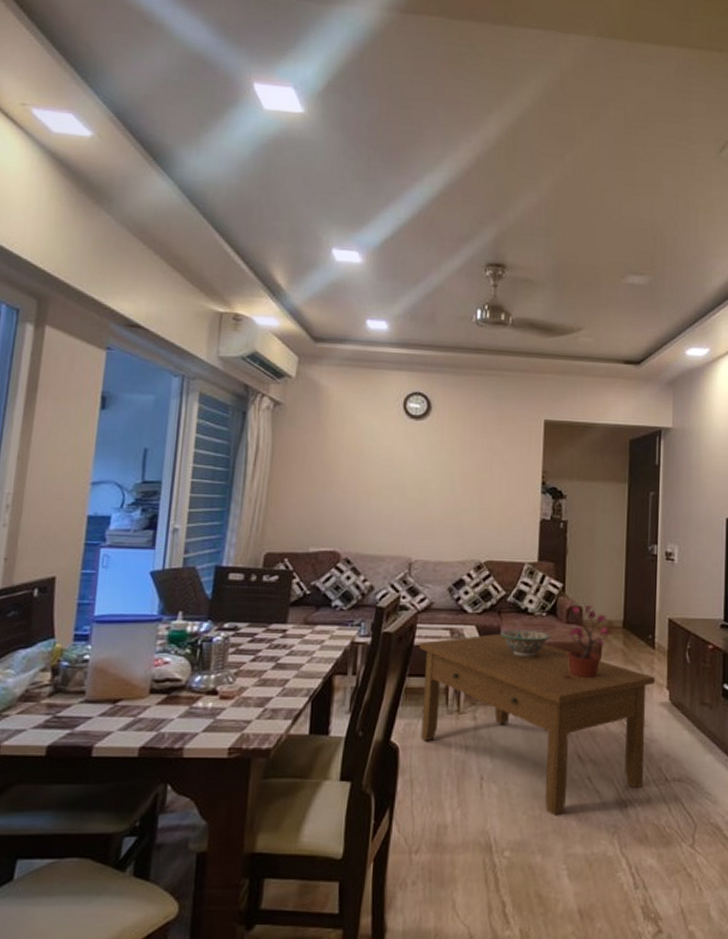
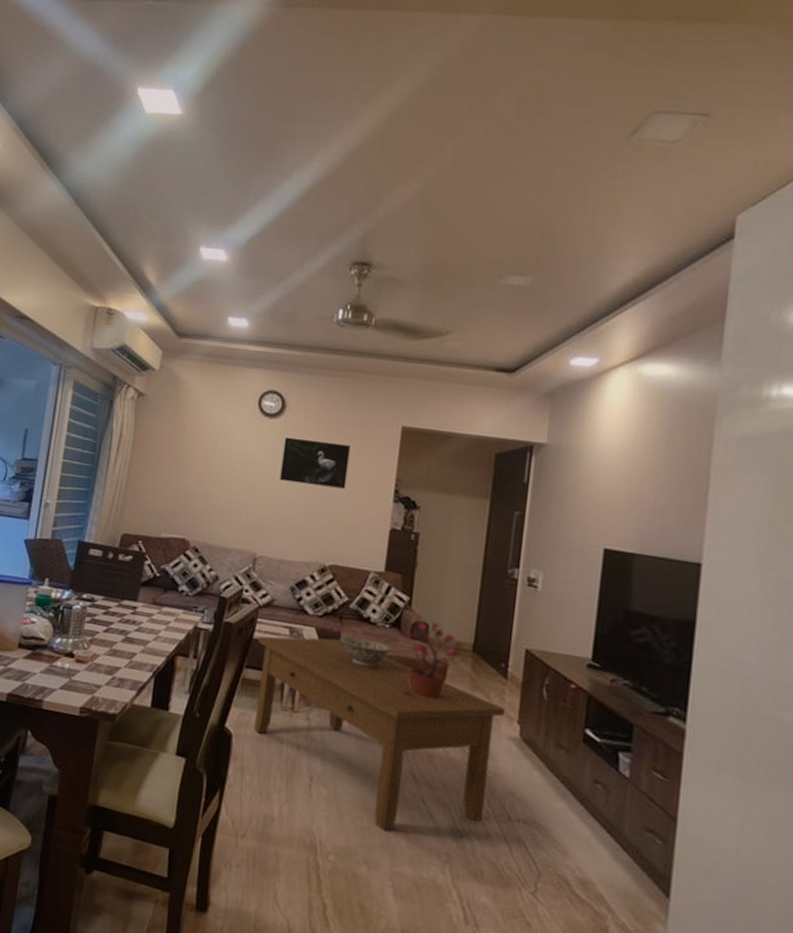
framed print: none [430,438,497,485] -> present [279,437,351,489]

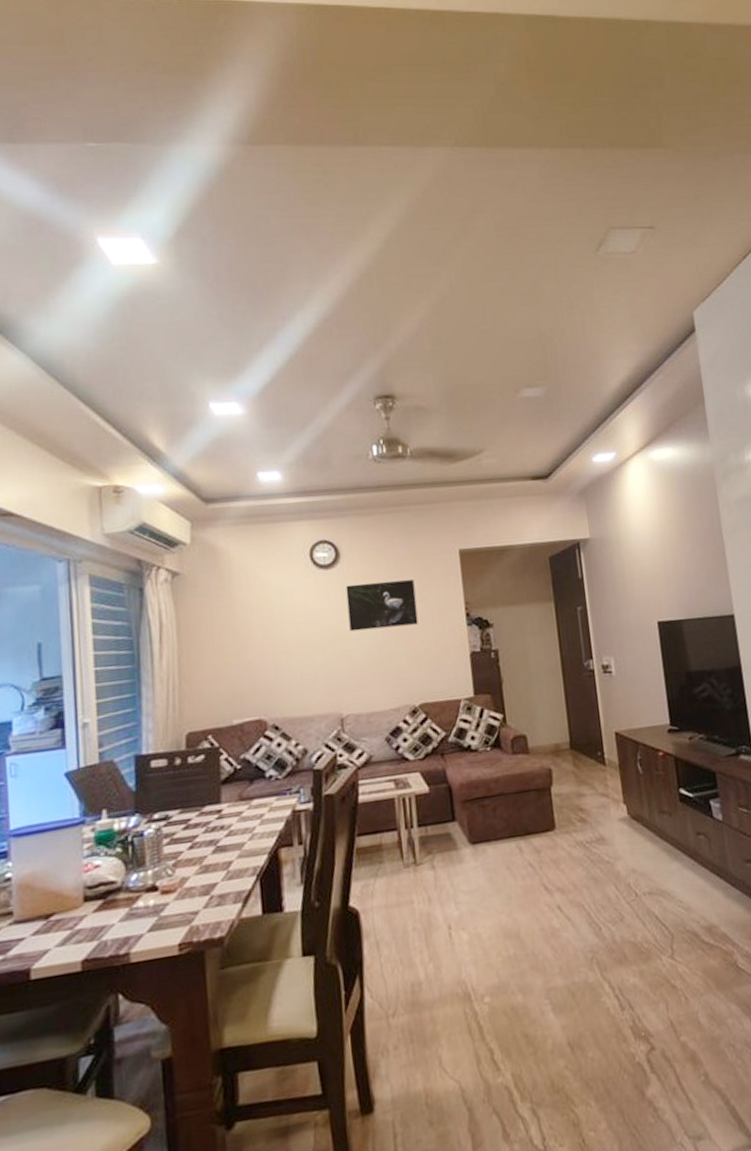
coffee table: present [254,636,505,832] -> none [363,775,615,953]
decorative bowl: present [339,636,393,667] -> none [446,766,499,796]
potted plant: present [403,621,459,700] -> none [515,731,560,811]

